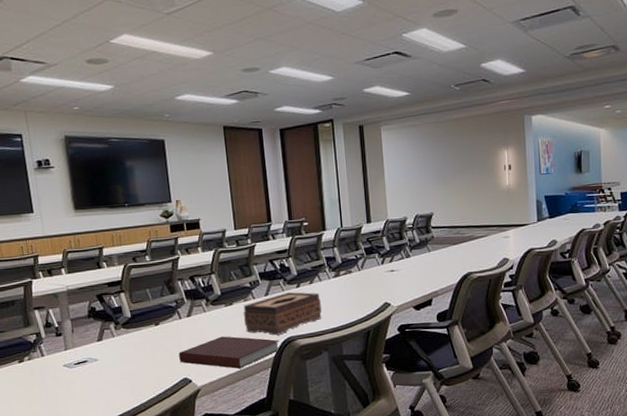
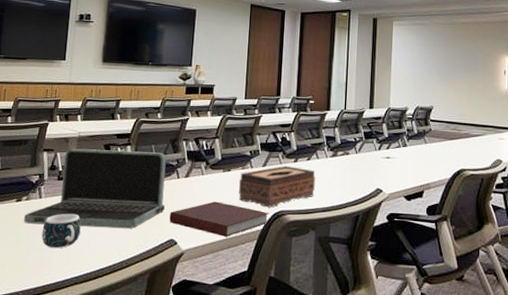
laptop: none [31,296,173,383] -> present [24,148,166,229]
mug: none [52,366,92,402] -> present [41,213,81,249]

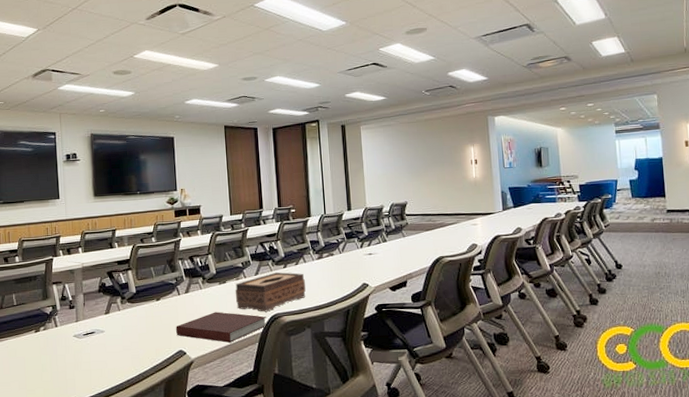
laptop: present [24,148,166,229] -> none [44,273,171,351]
mug: present [41,213,81,249] -> none [62,337,97,370]

